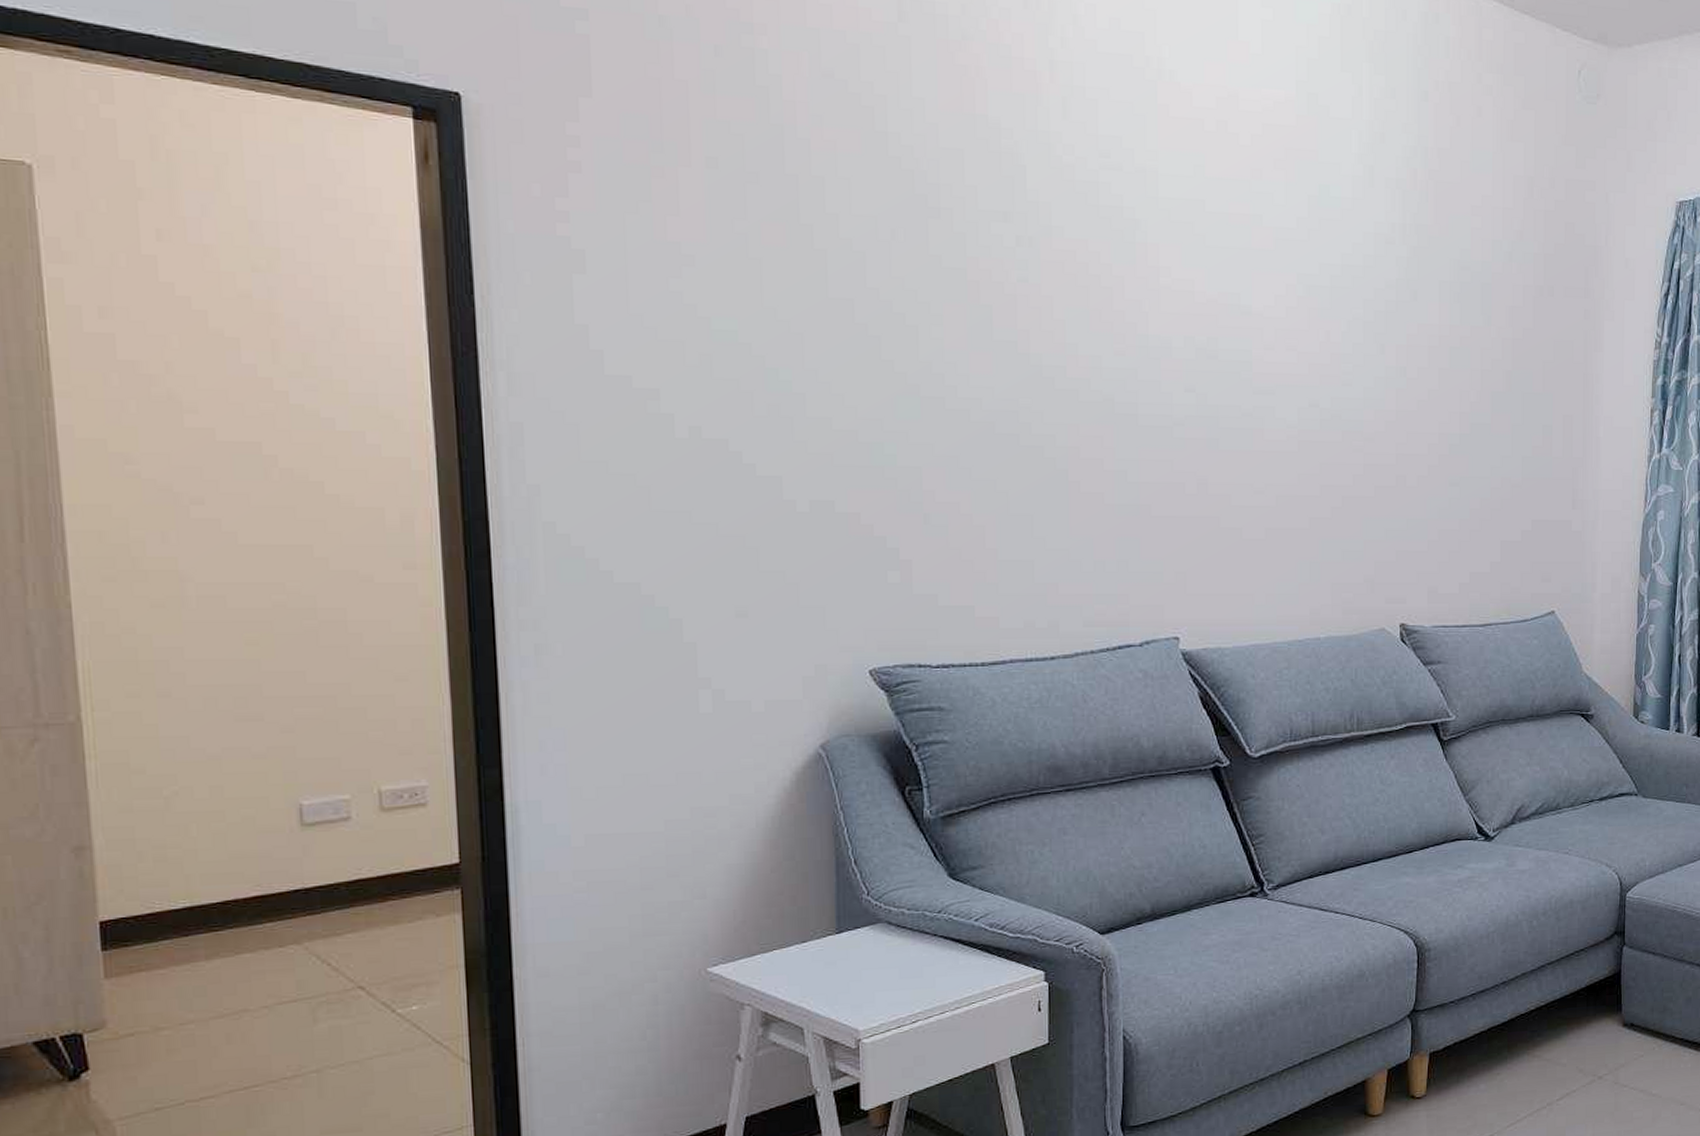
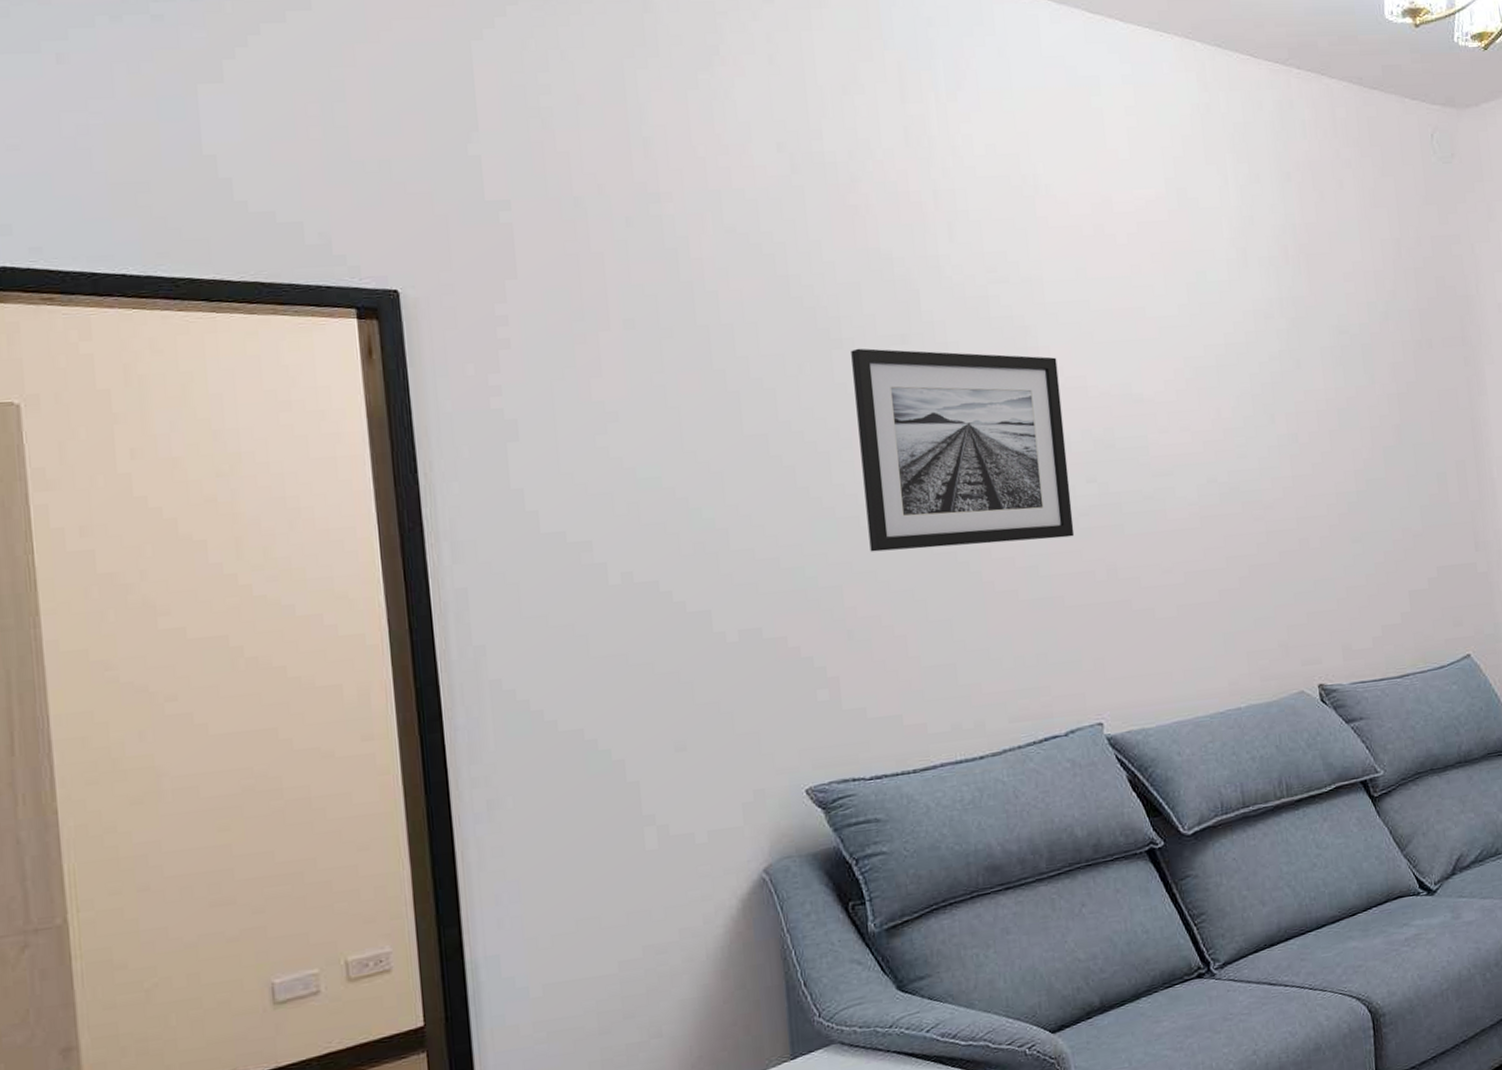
wall art: none [949,220,1168,446] -> present [851,348,1075,552]

